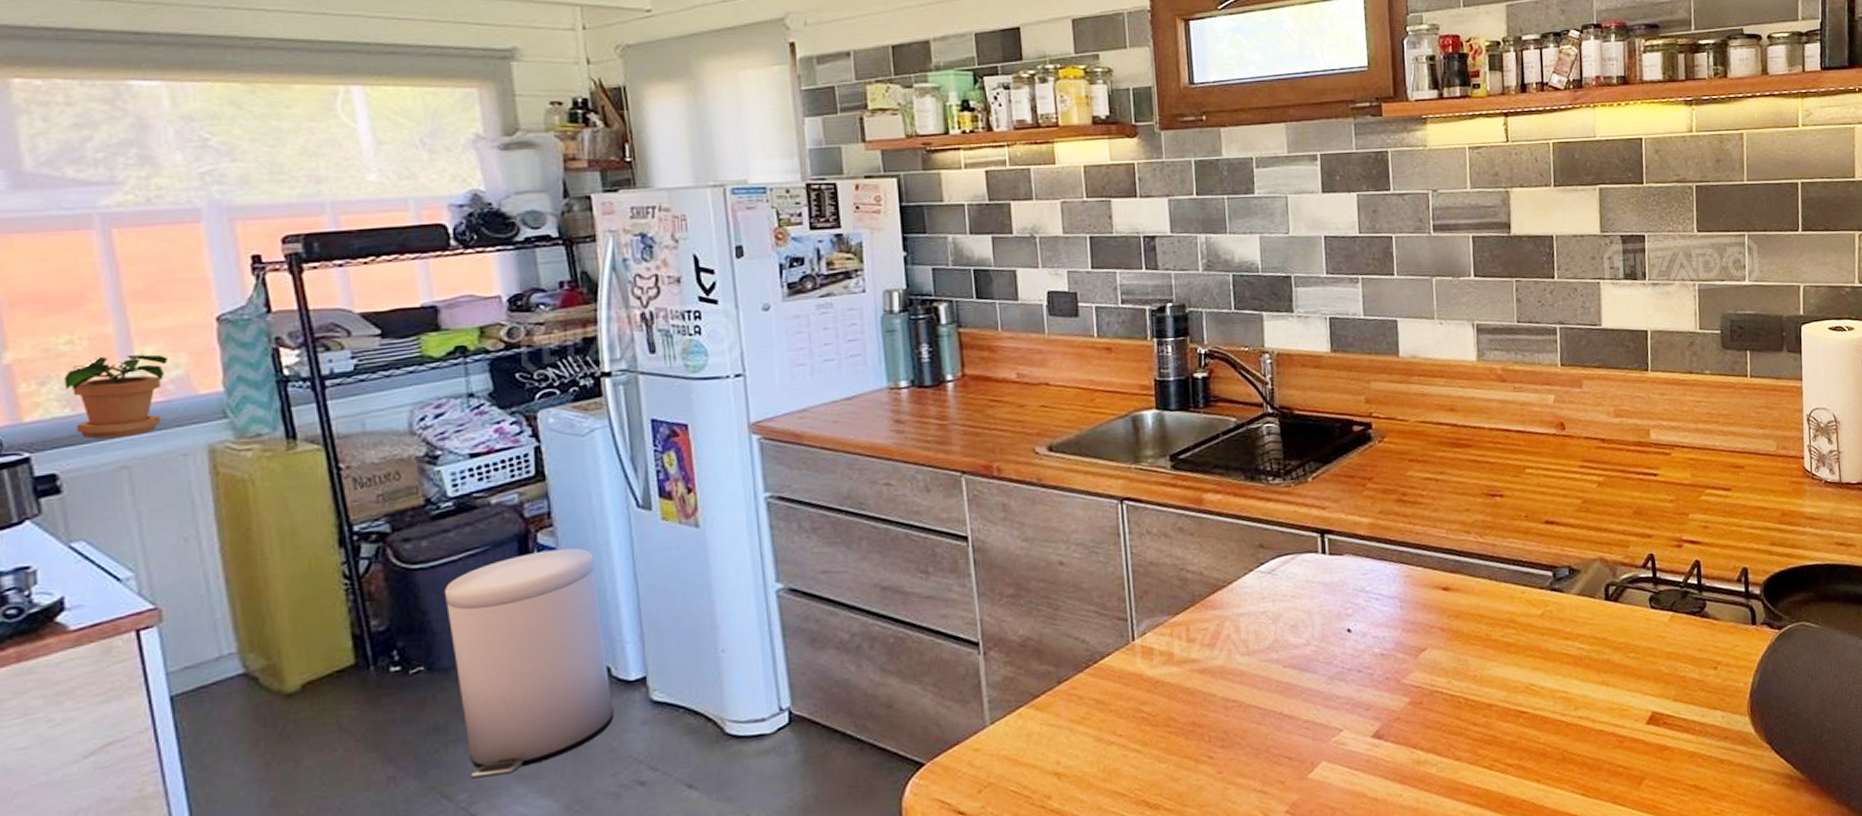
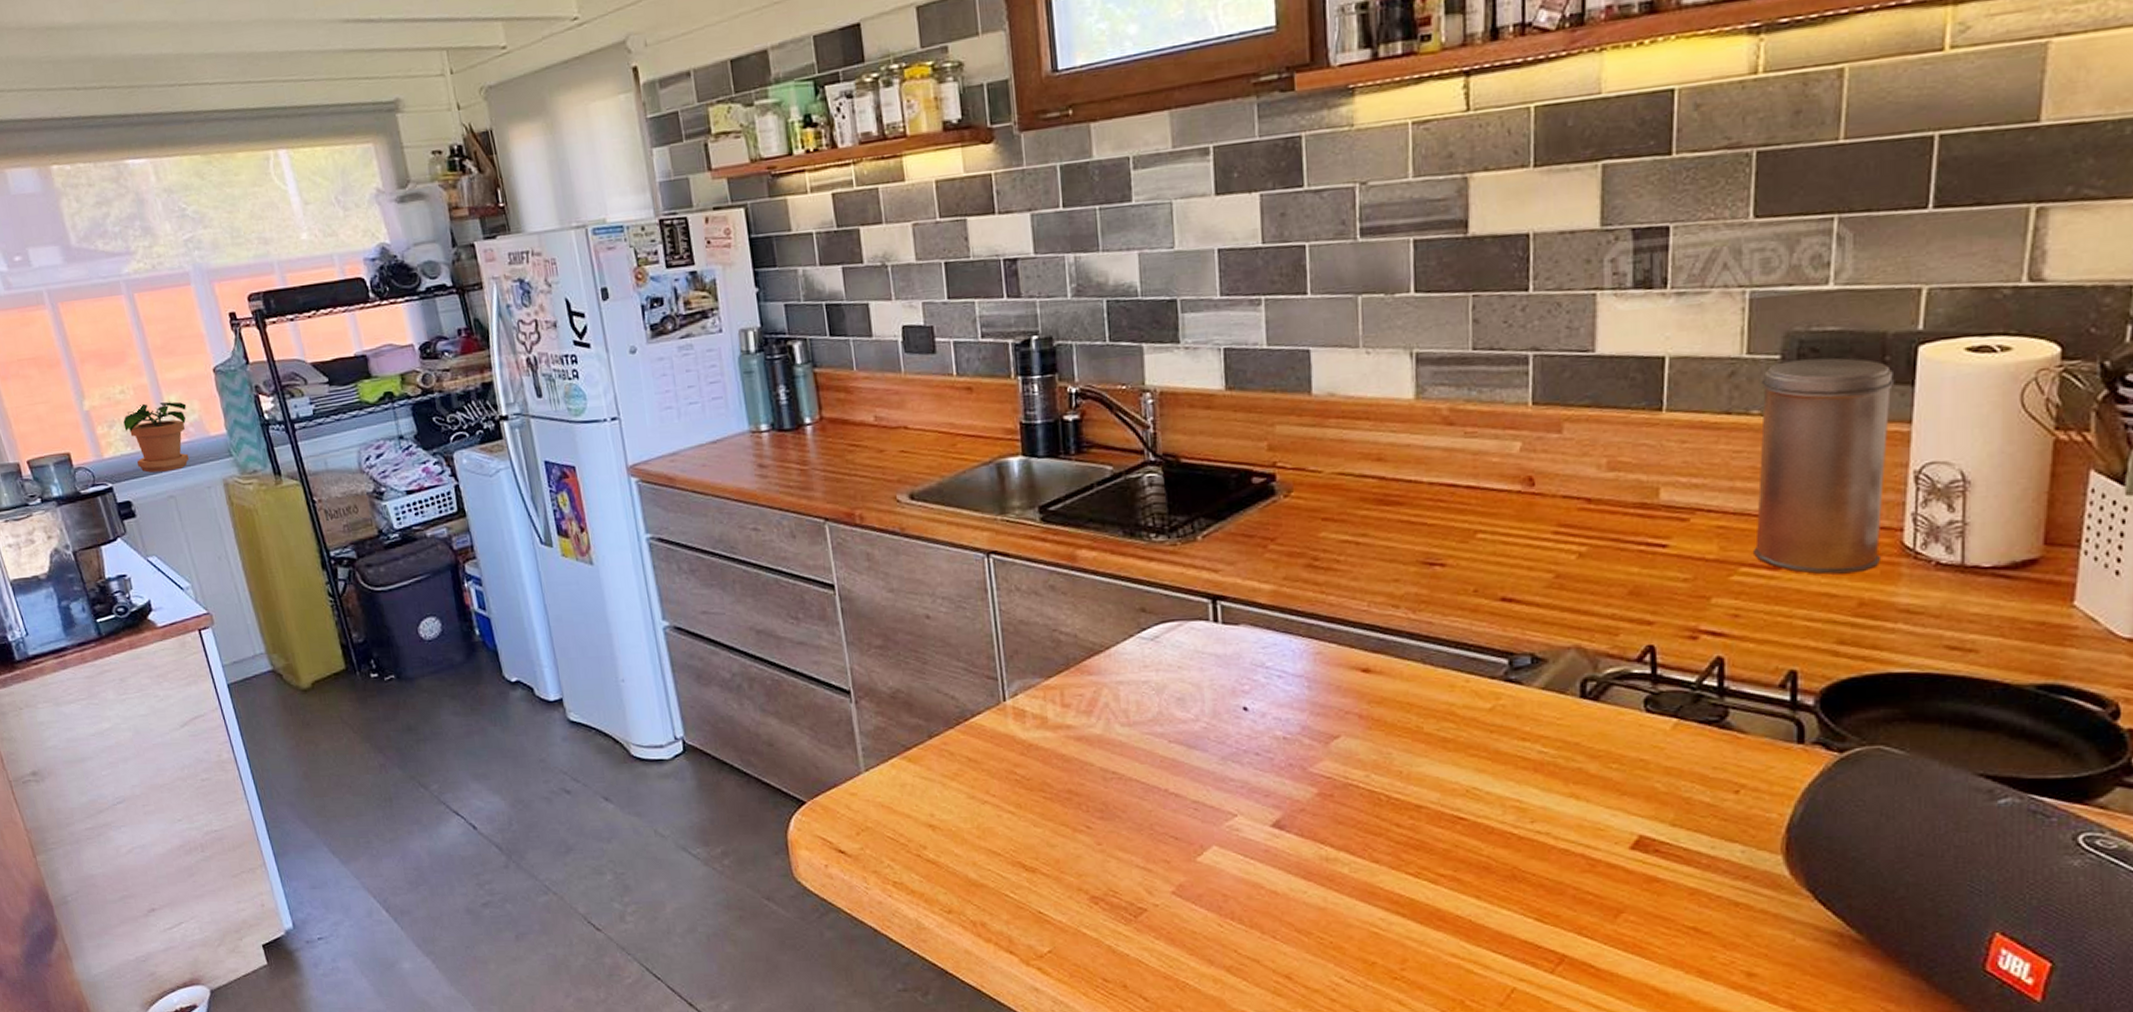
pedal bin: present [444,548,614,779] -> none [401,579,541,773]
canister: none [1709,333,1793,494] -> present [1752,357,1895,575]

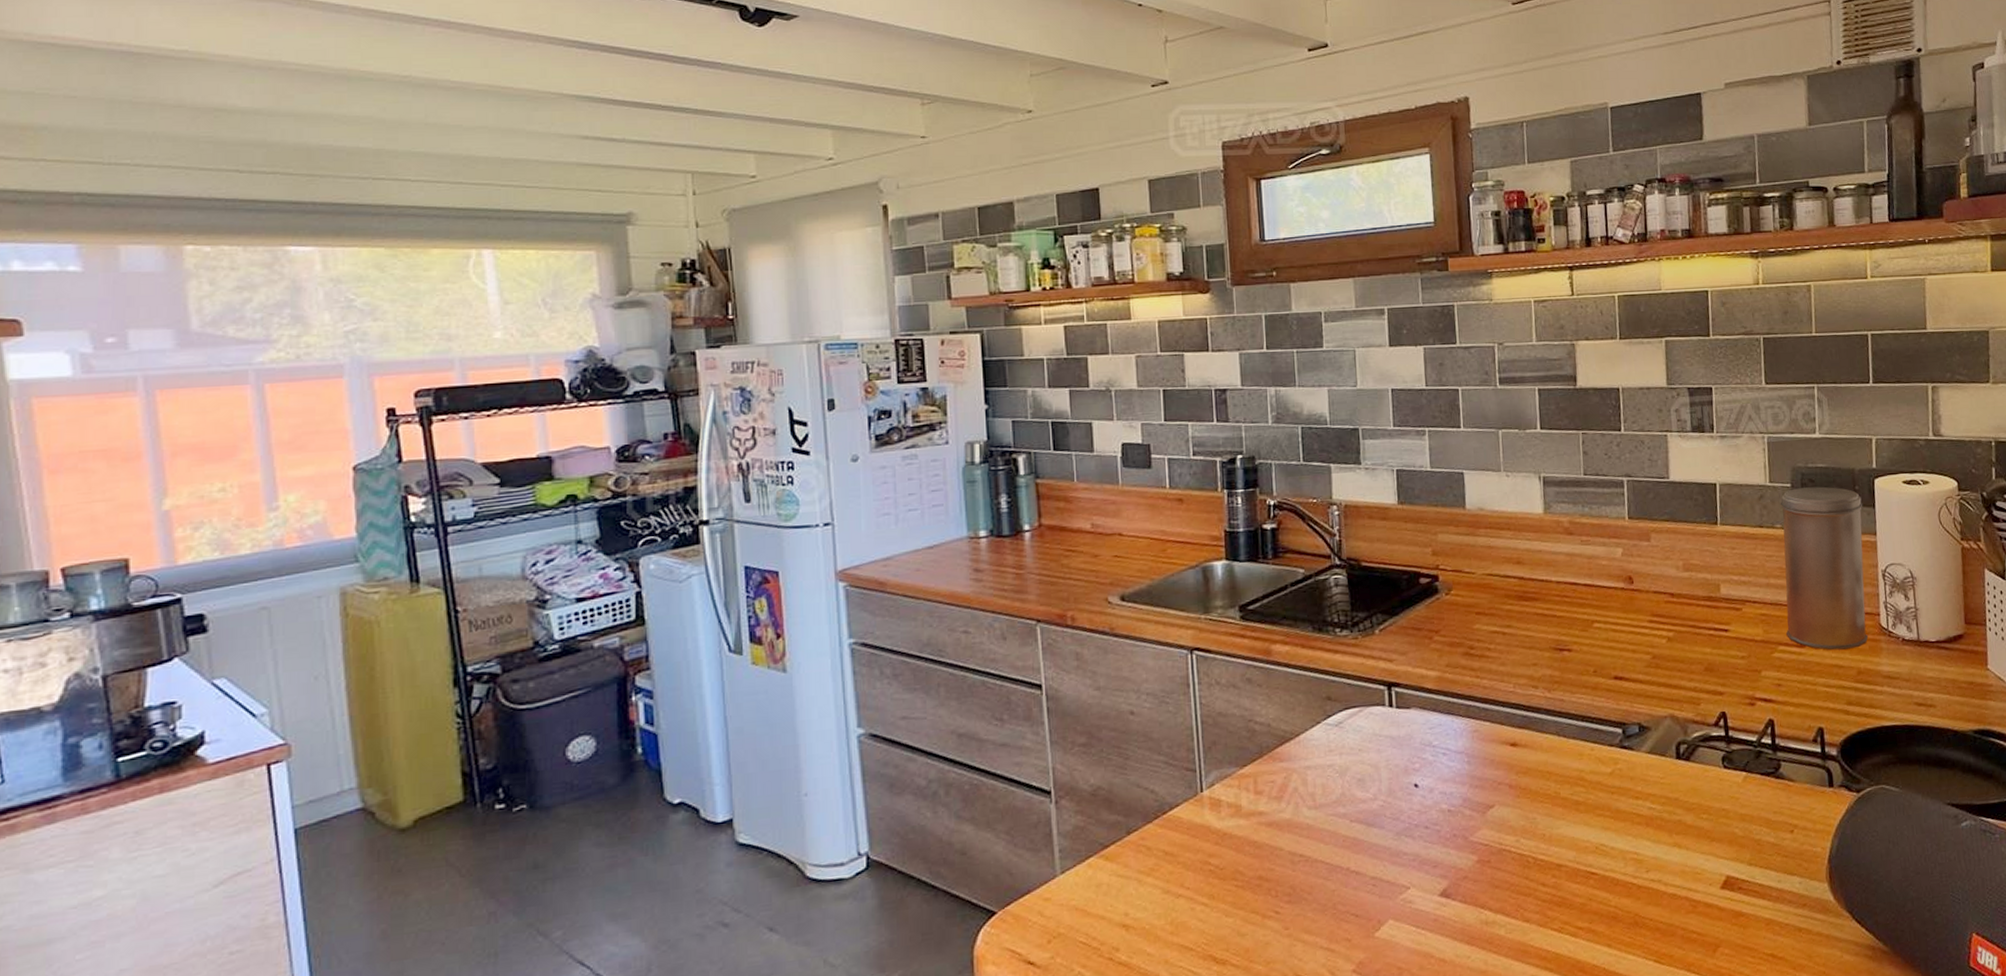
potted plant: present [123,401,190,473] -> none [215,501,309,581]

